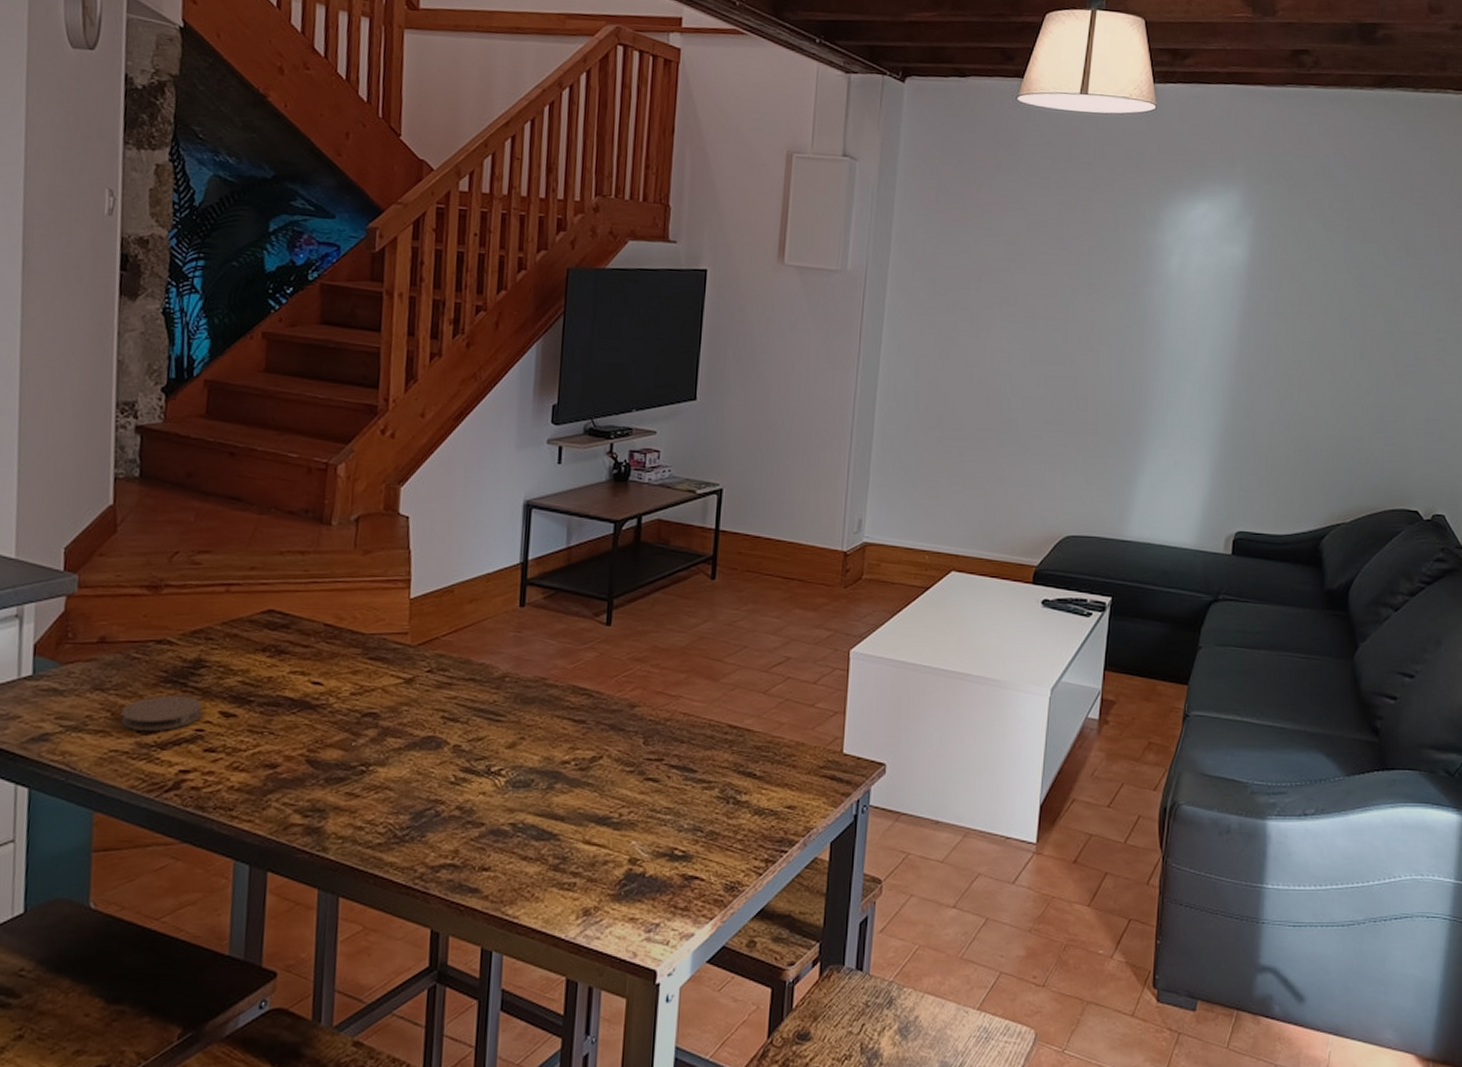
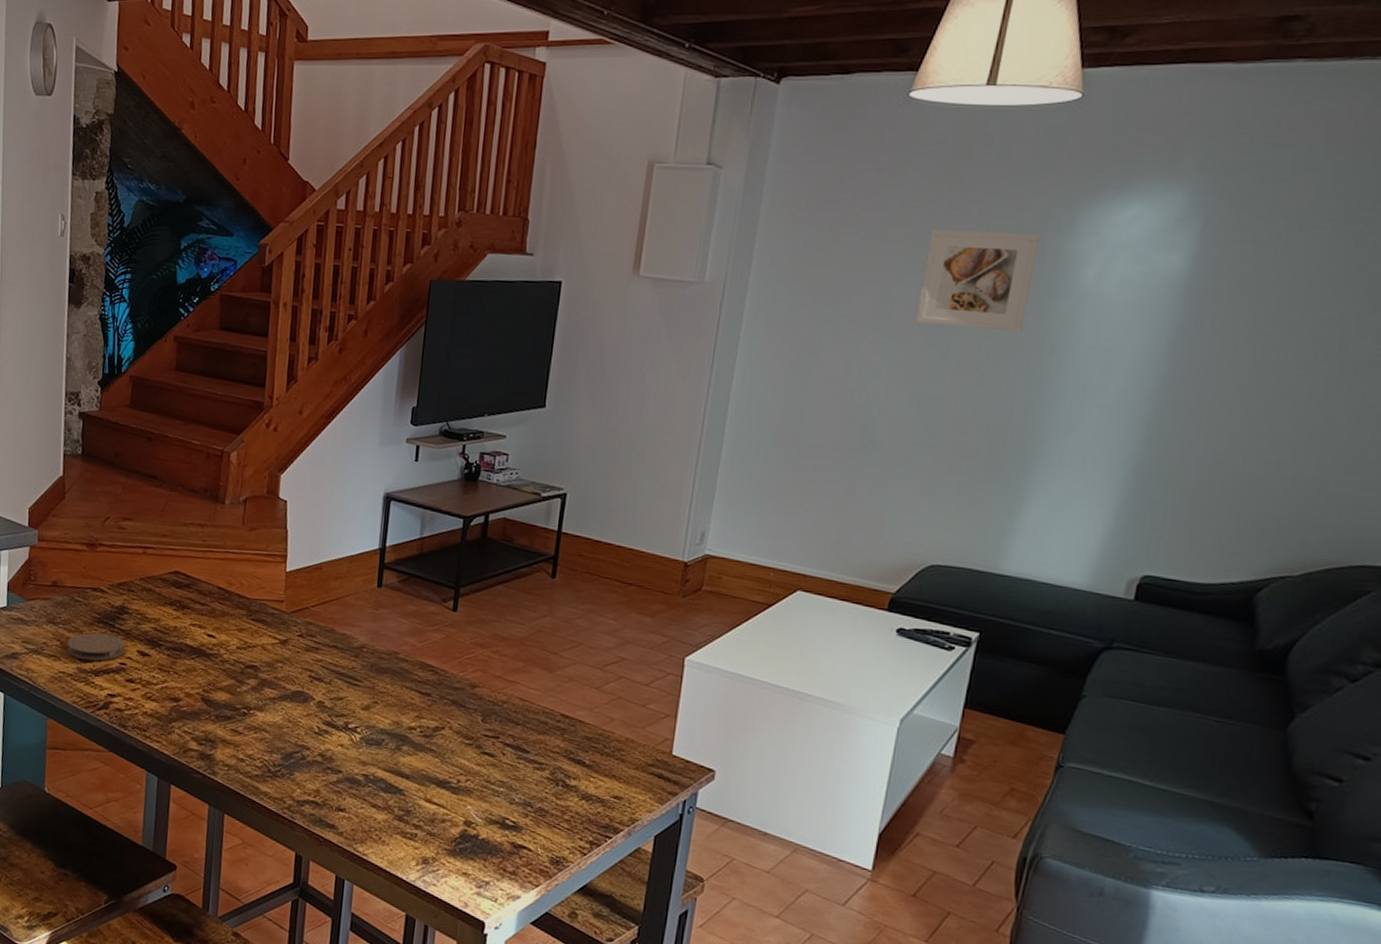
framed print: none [1038,222,1133,316] -> present [916,229,1041,332]

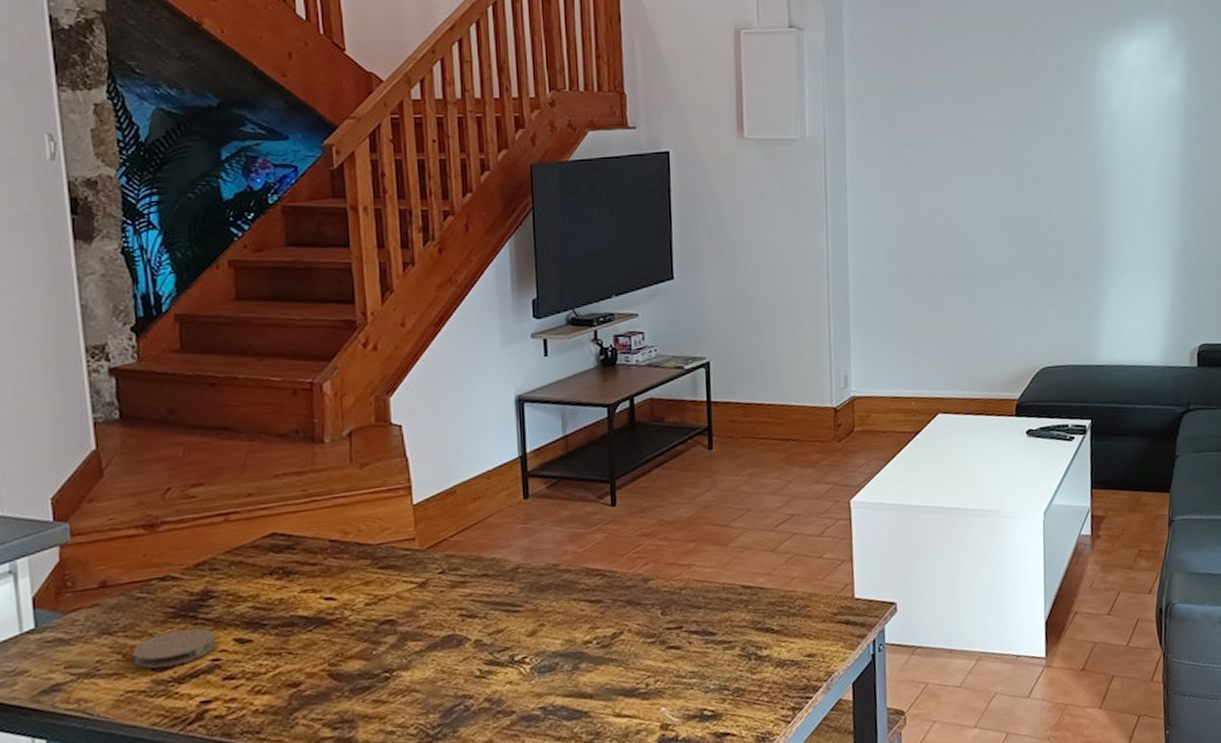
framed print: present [916,229,1041,332] -> none [990,69,1075,156]

